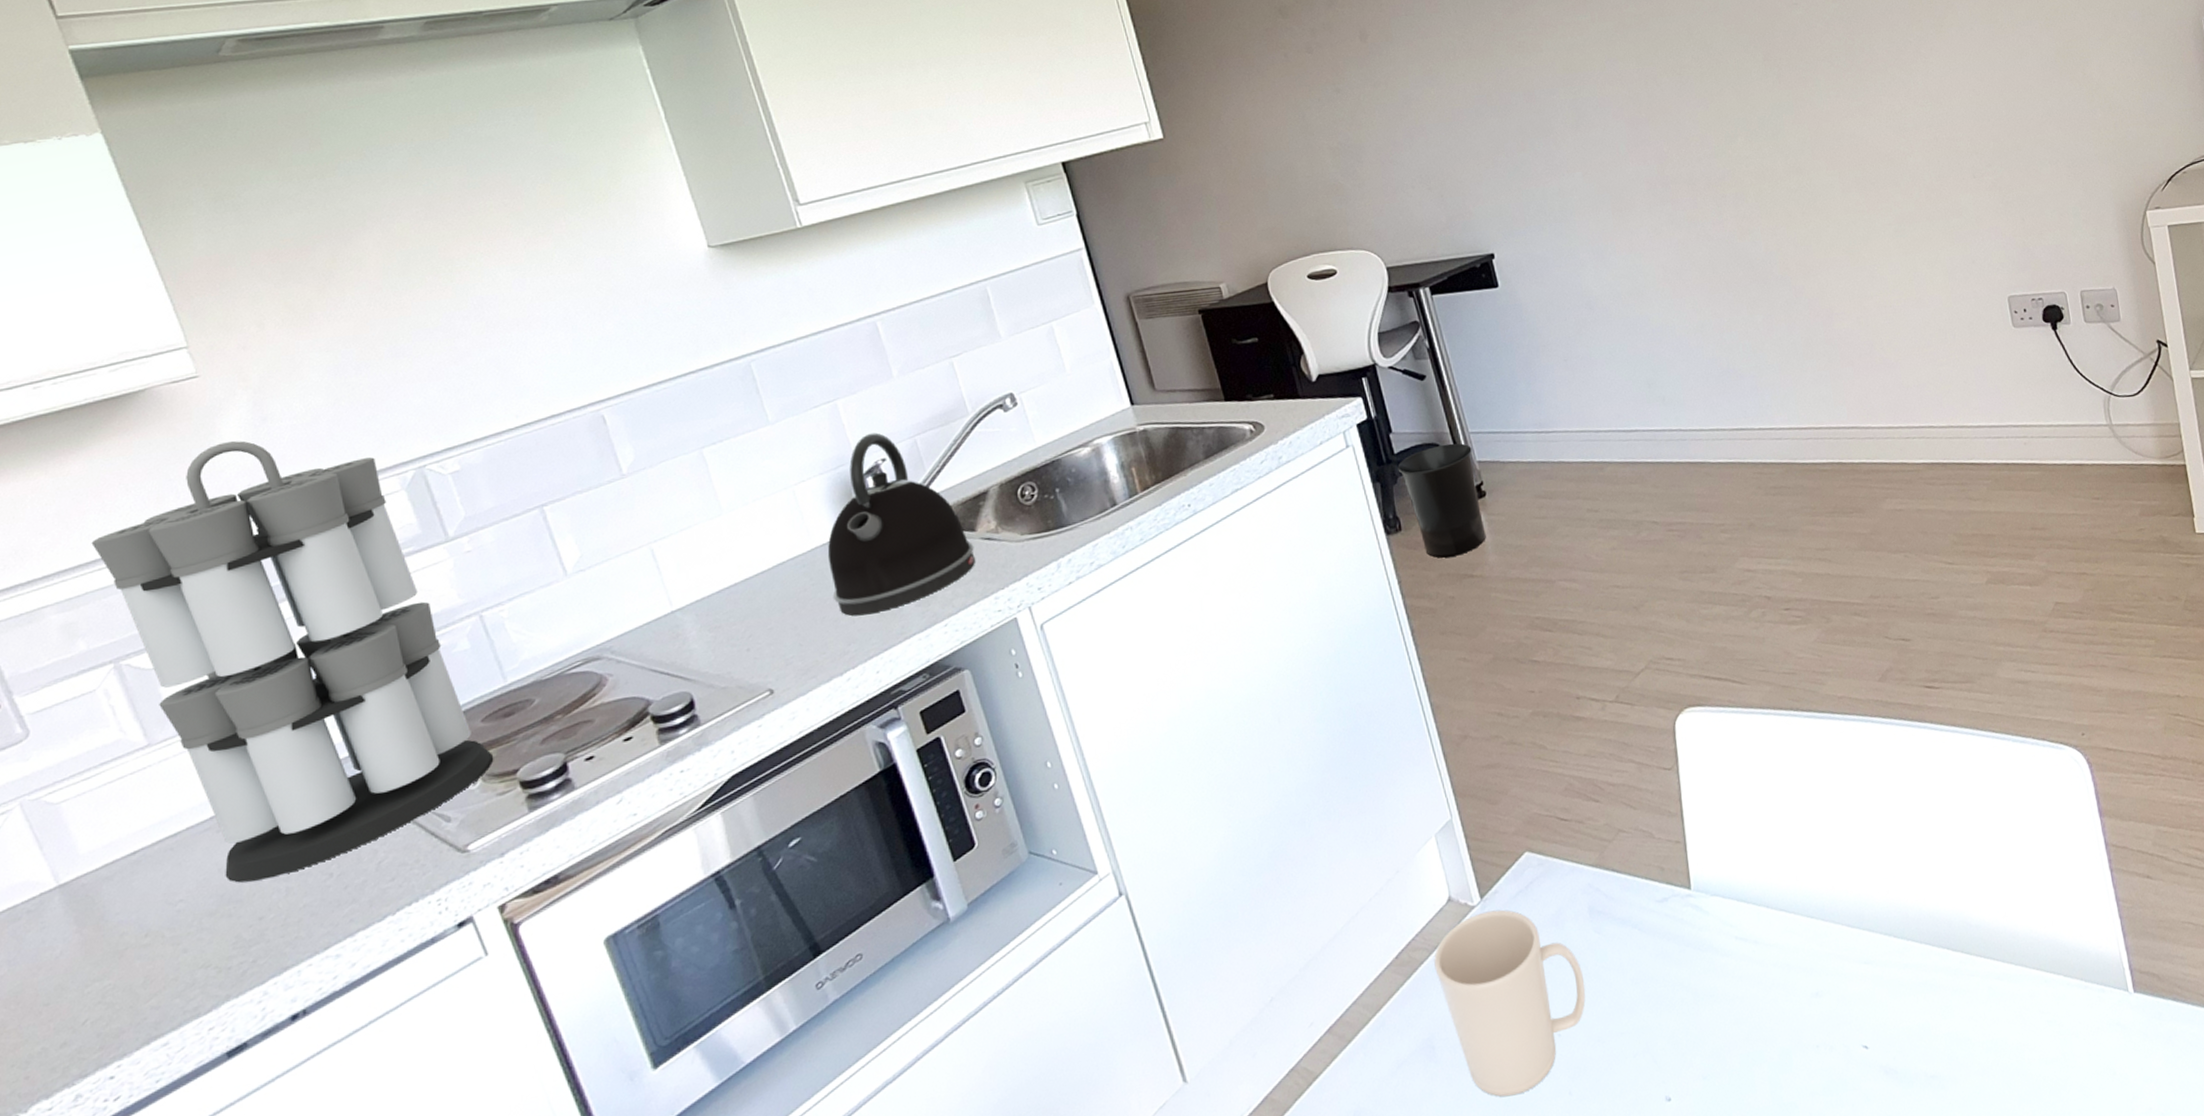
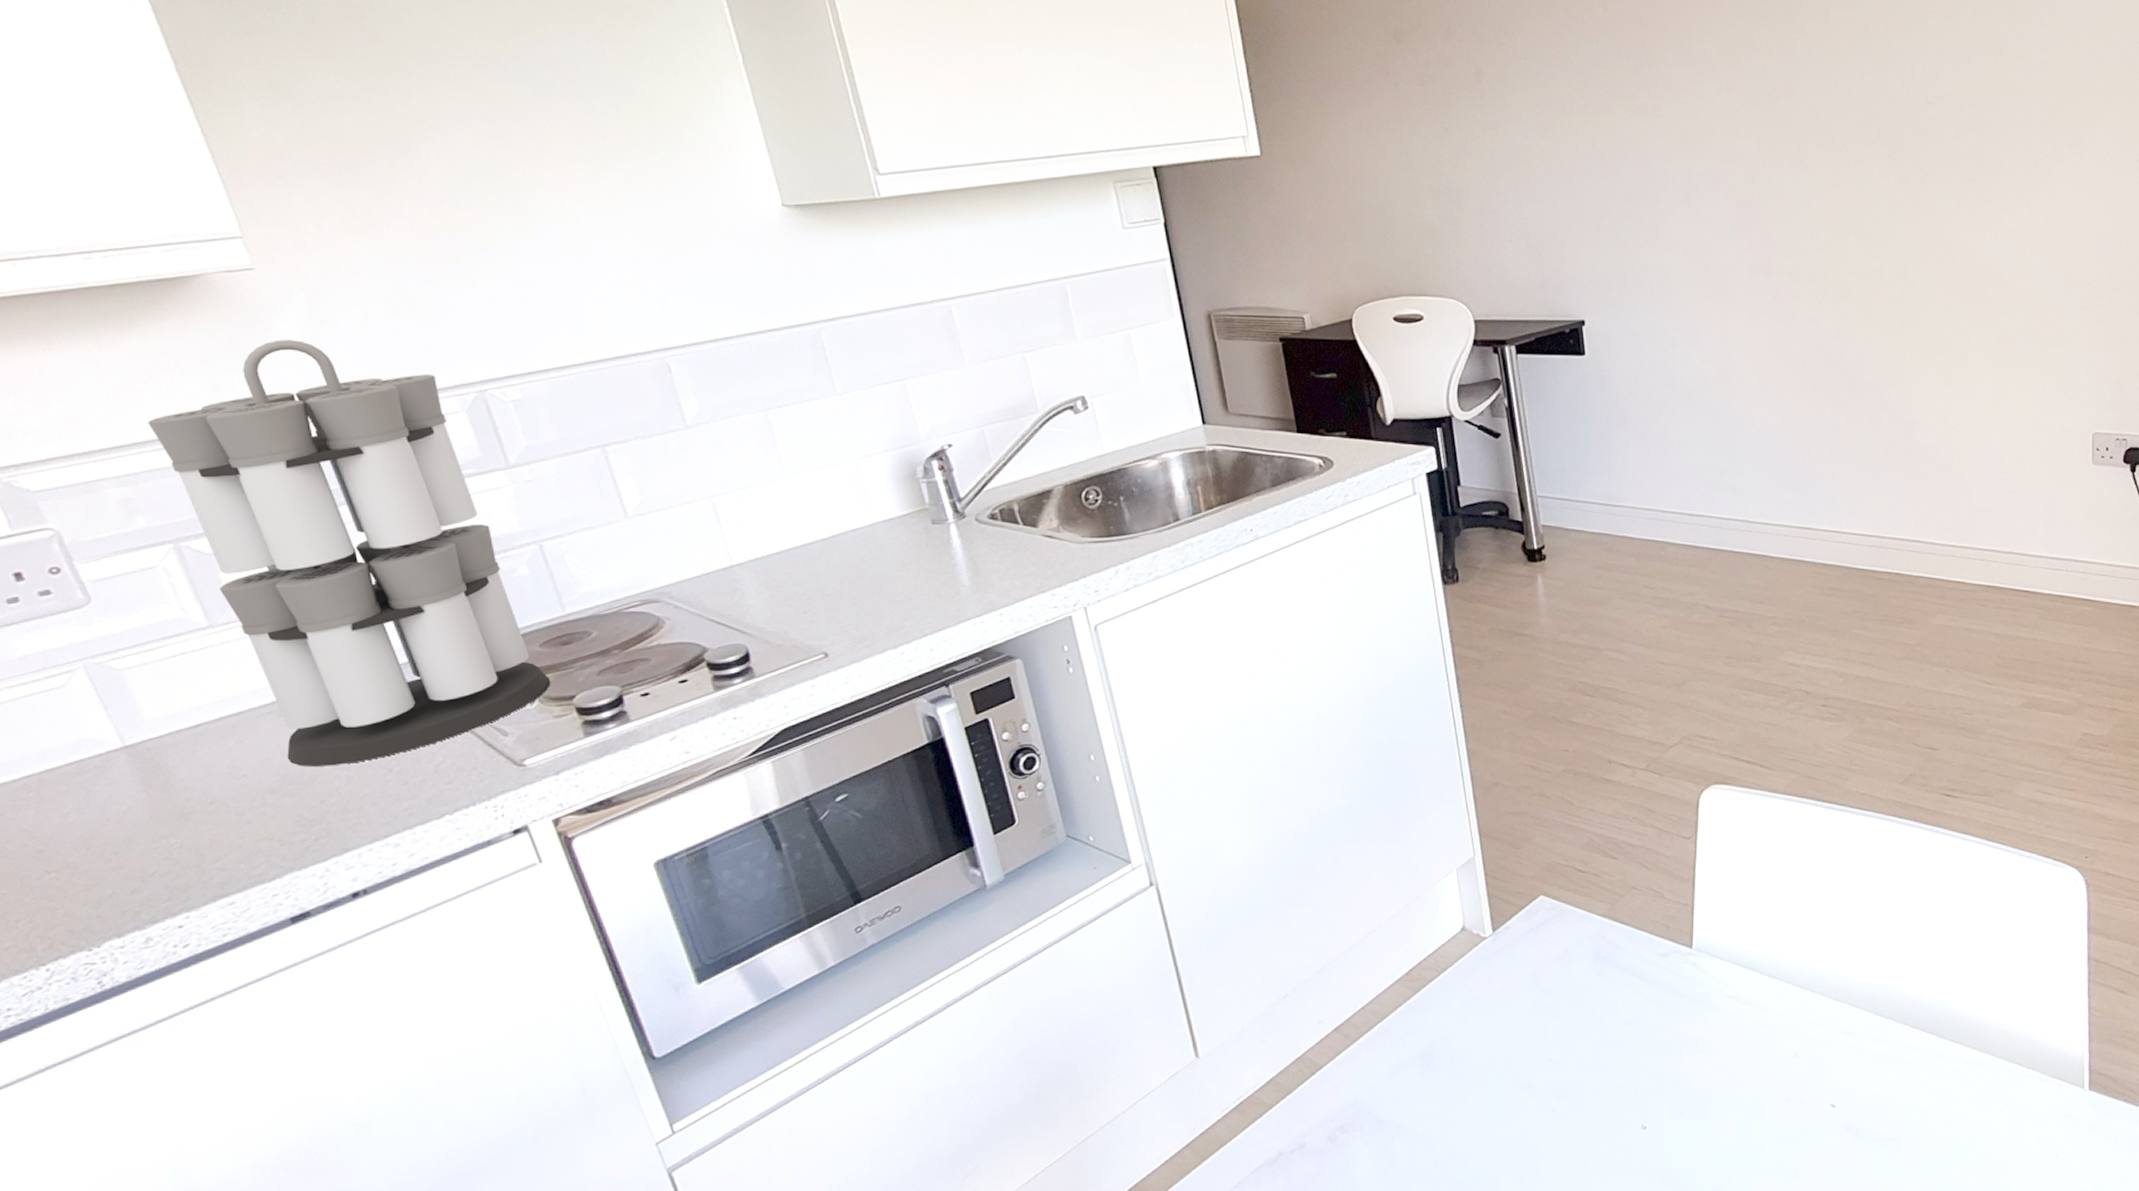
kettle: present [827,432,975,616] -> none [888,417,1035,594]
waste bin: present [1397,443,1486,558] -> none [1462,504,1541,613]
mug: present [1434,909,1586,1097] -> none [1442,943,1581,1107]

